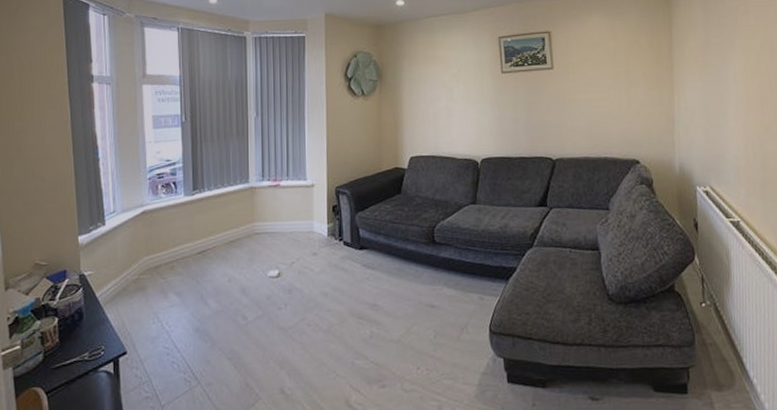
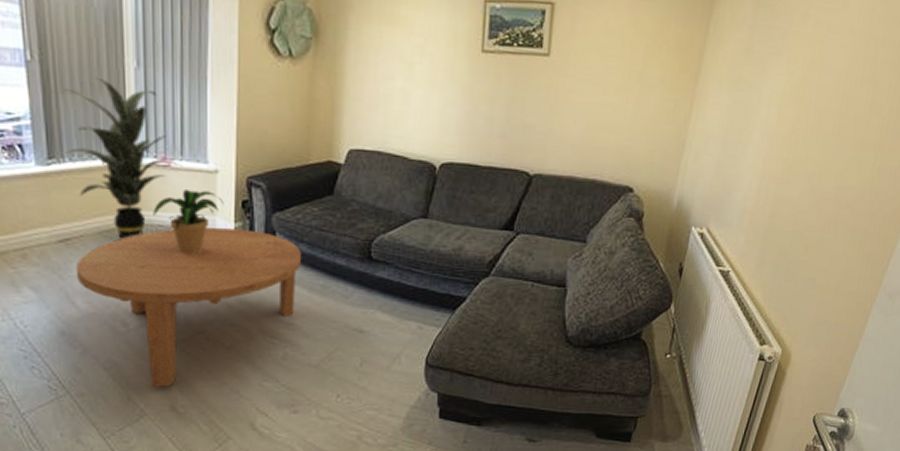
indoor plant: none [206,127,287,248] -> present [65,77,181,241]
coffee table: none [209,228,381,372] -> present [75,228,302,387]
potted plant: none [267,201,319,253] -> present [153,188,224,254]

